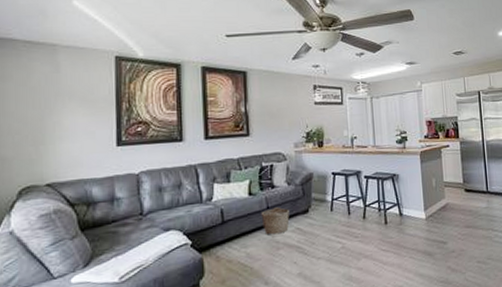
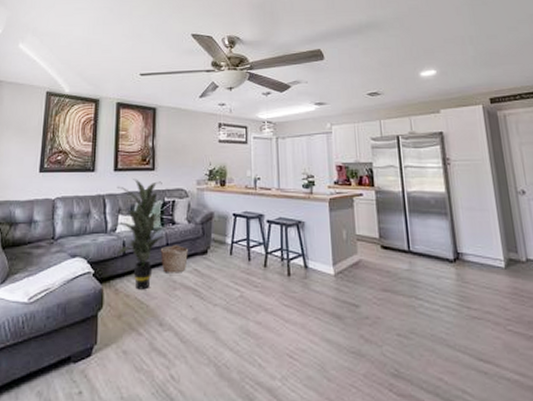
indoor plant: none [208,146,274,254] -> present [112,179,174,290]

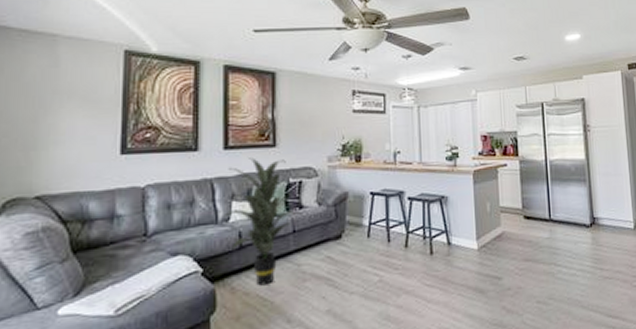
basket: present [160,245,188,273] -> none [285,231,319,264]

